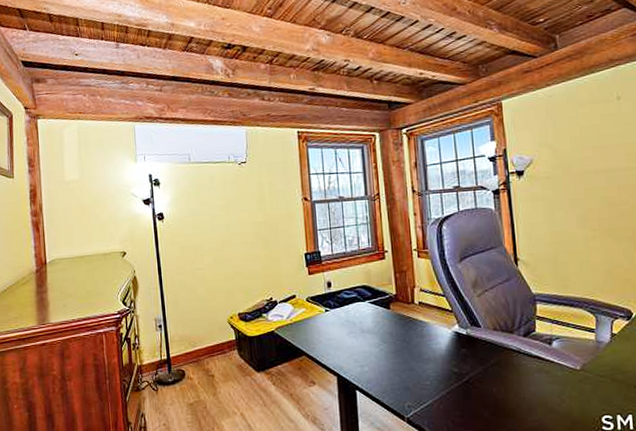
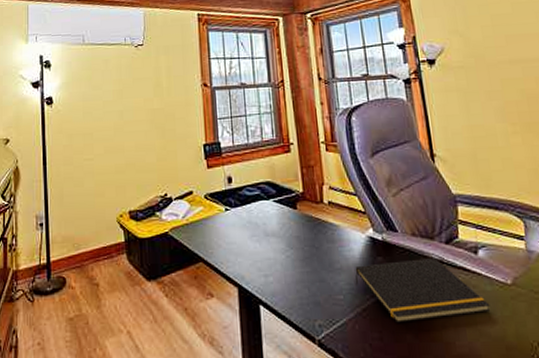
notepad: none [441,349,560,403] -> present [355,258,491,323]

